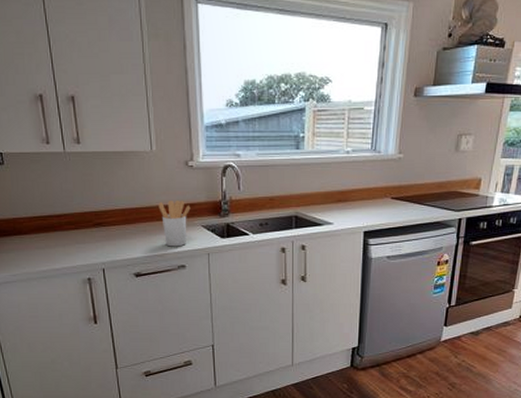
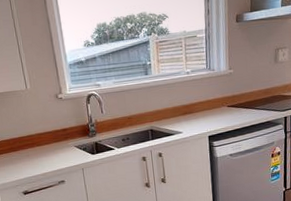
utensil holder: present [158,201,191,247] -> none [37,127,64,167]

